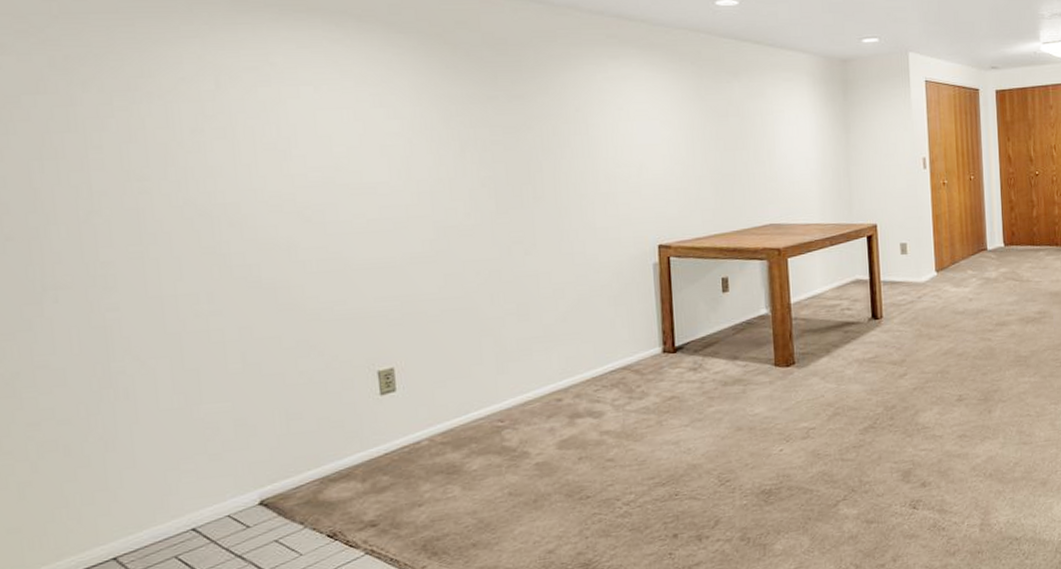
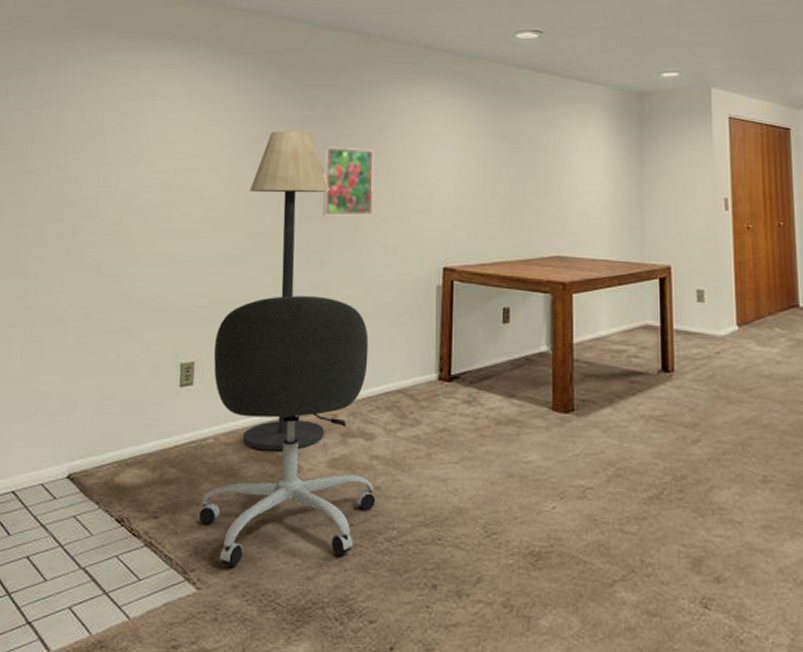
office chair: none [415,286,611,556] -> present [198,296,376,566]
floor lamp: none [432,113,550,444] -> present [242,130,330,451]
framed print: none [513,129,577,203] -> present [322,147,374,216]

